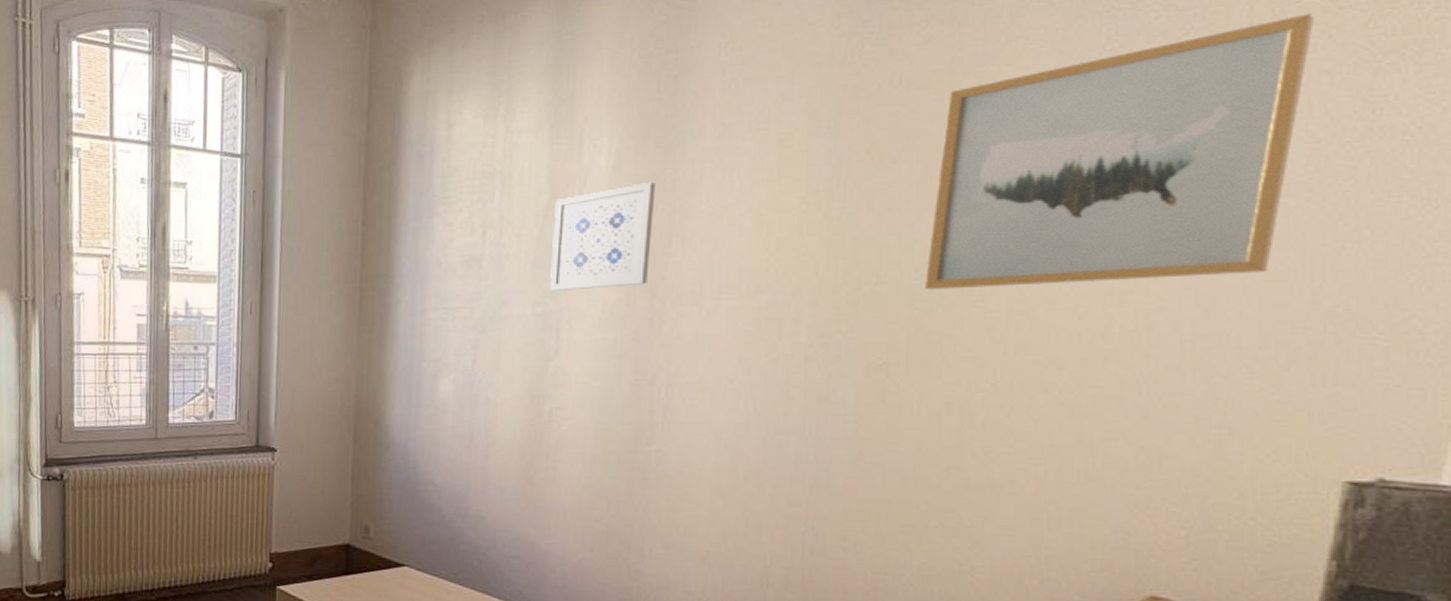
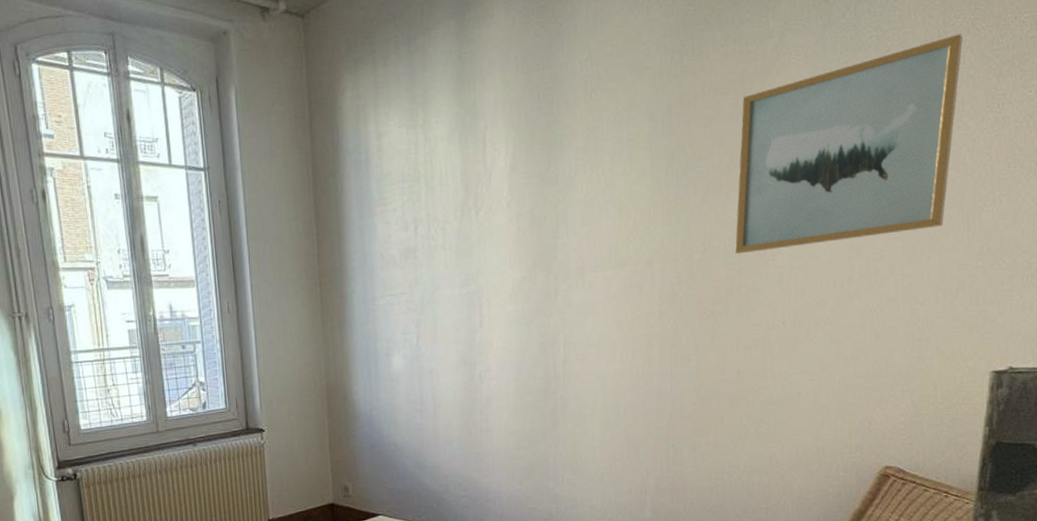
wall art: present [550,182,656,290] -> none [469,178,544,274]

